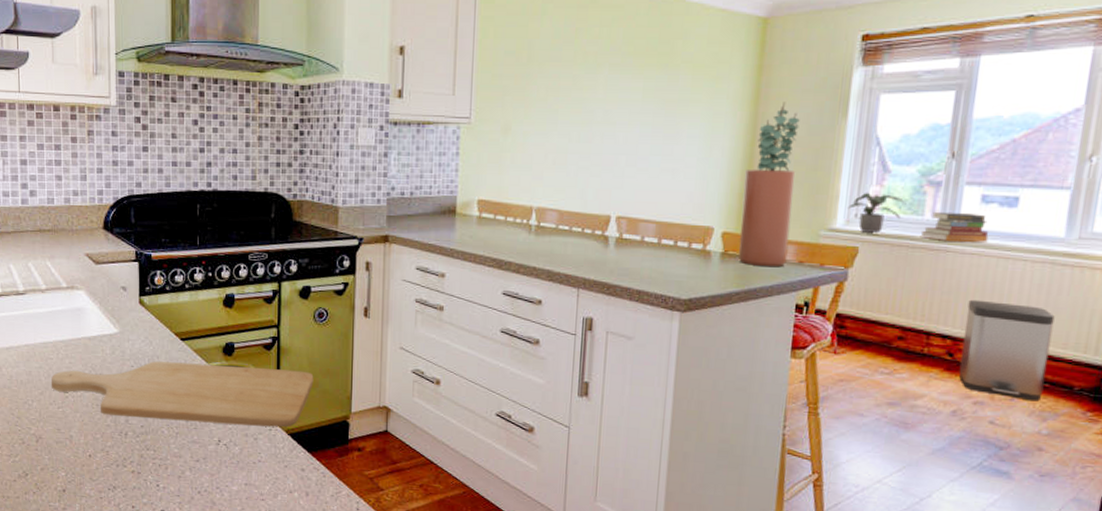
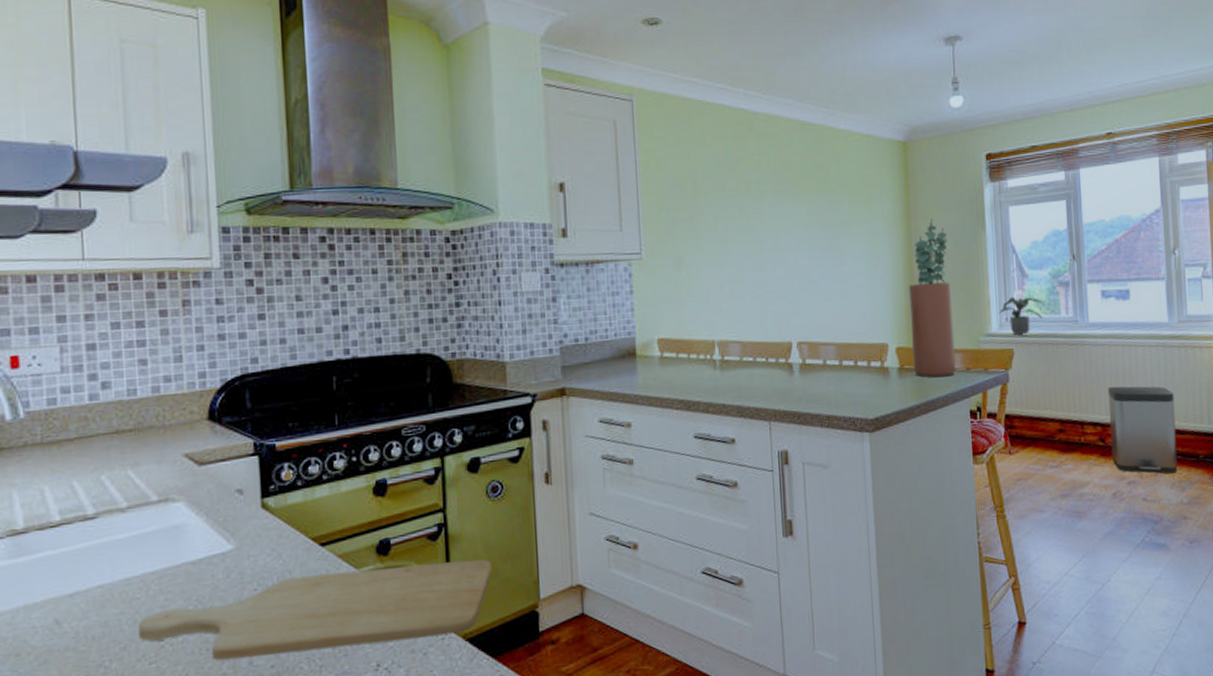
books: present [920,211,989,242] -> none [1060,307,1113,336]

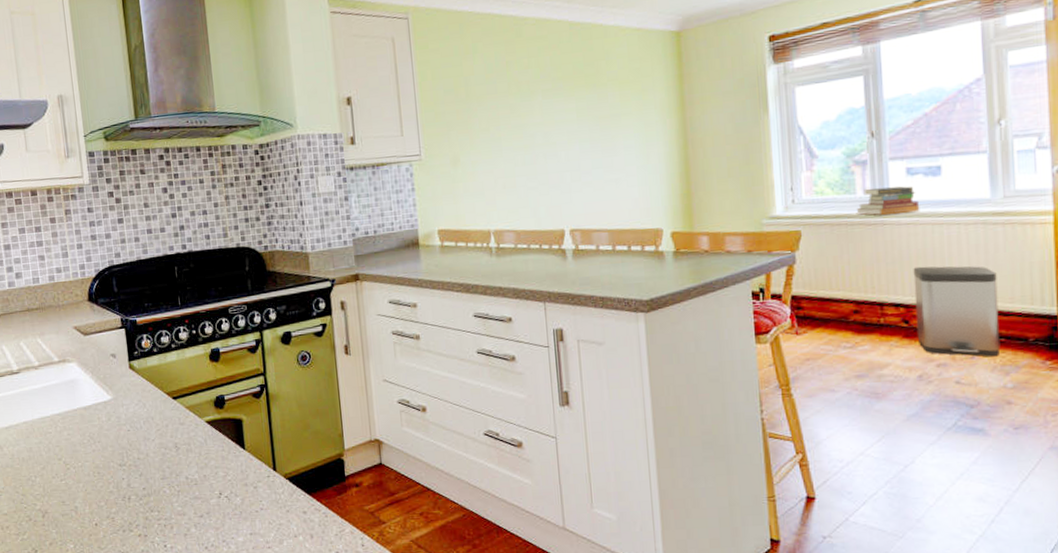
chopping board: present [137,559,492,661] -> none [51,414,305,482]
vase: present [908,218,956,378] -> none [683,105,736,260]
potted plant: present [999,296,1045,335] -> none [784,178,838,216]
books: none [1060,307,1113,336] -> present [856,186,920,216]

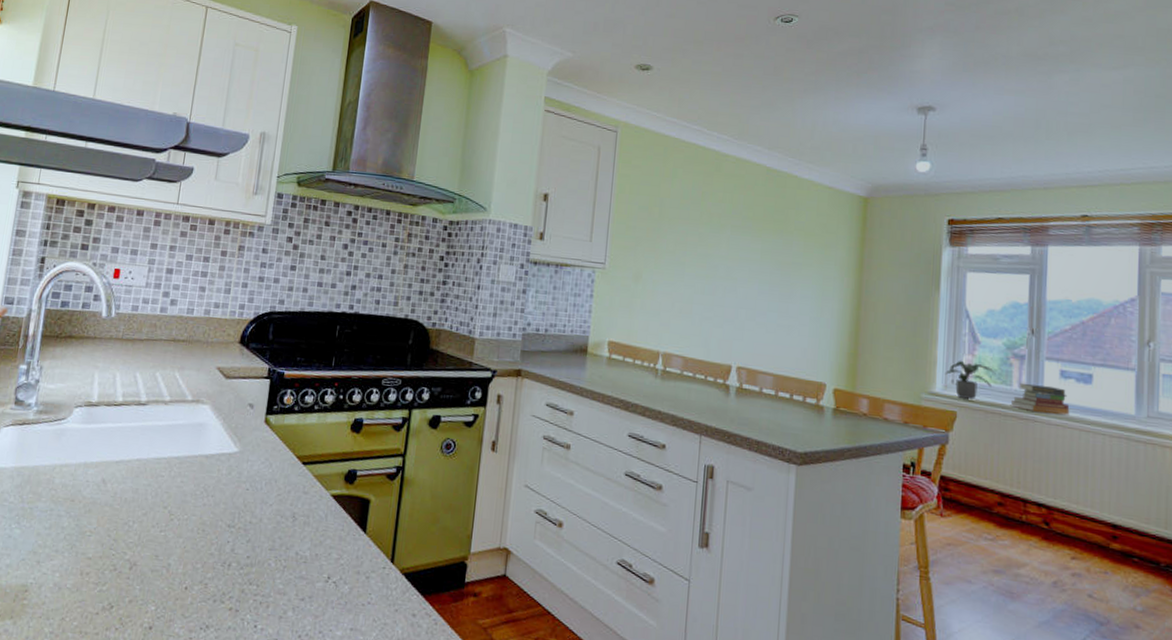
potted plant: none [784,178,838,216] -> present [945,360,996,399]
pedal bin: present [913,266,1001,357] -> none [1055,469,1135,576]

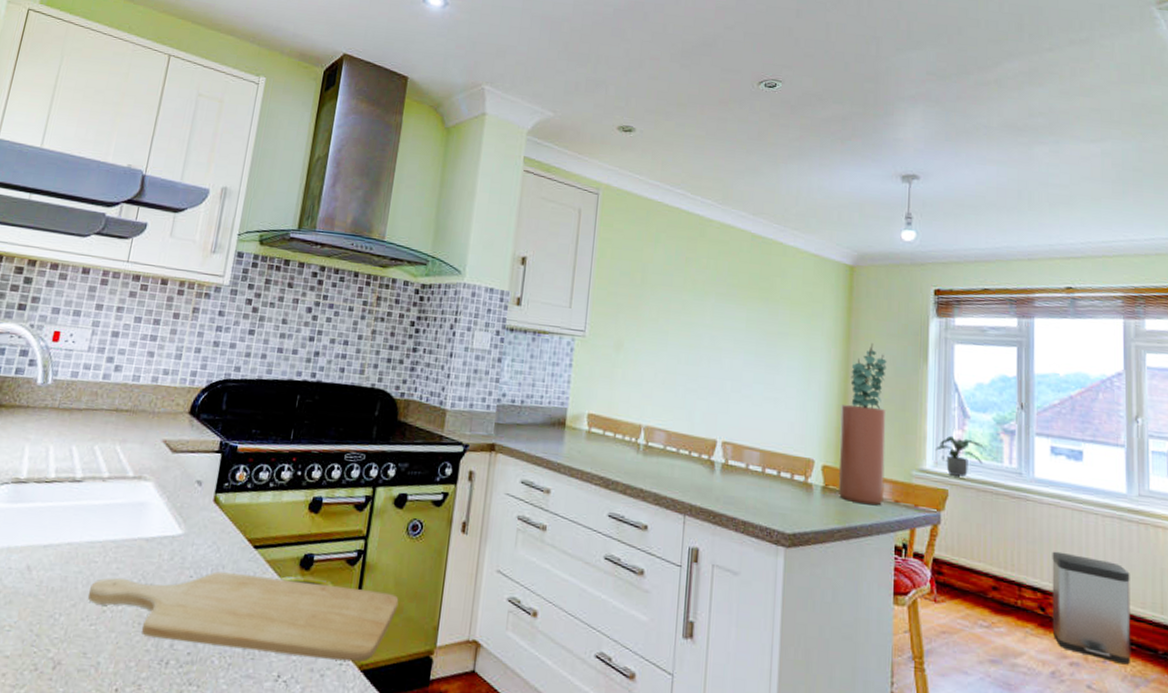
chopping board: none [156,485,435,566] -> present [87,571,399,662]
vase: none [849,272,899,427] -> present [838,343,887,506]
books: present [1010,382,1070,415] -> none [1002,459,1062,493]
pedal bin: none [1055,469,1135,576] -> present [1052,551,1131,665]

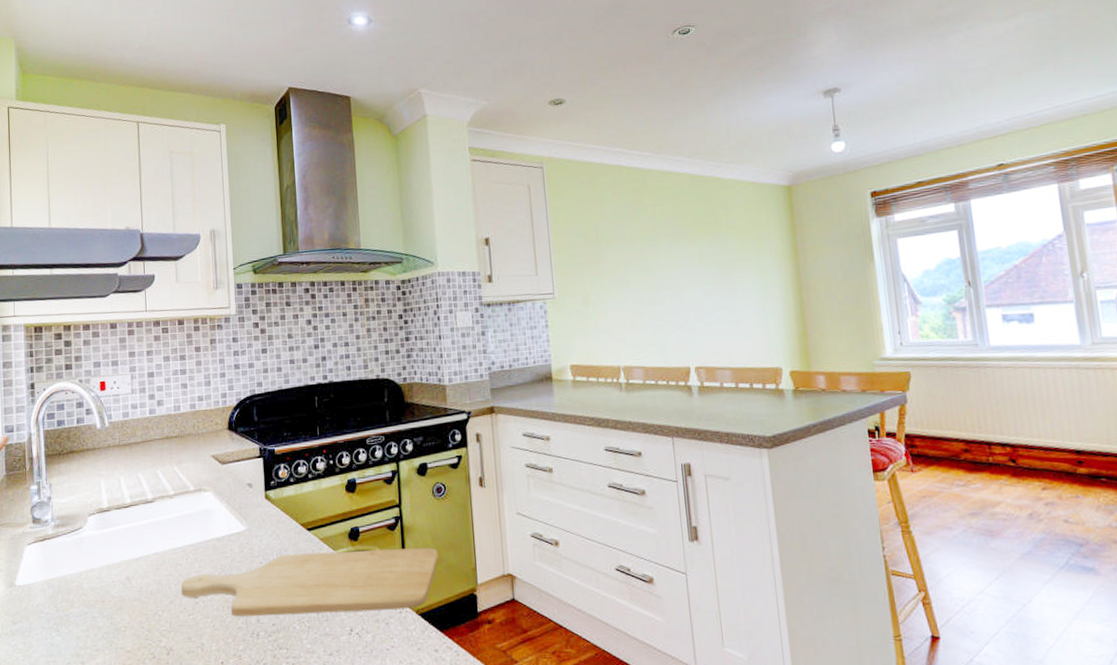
vase: present [838,343,887,506] -> none [799,253,851,399]
potted plant: present [935,435,987,477] -> none [893,322,941,358]
pedal bin: present [1052,551,1131,665] -> none [1016,407,1103,496]

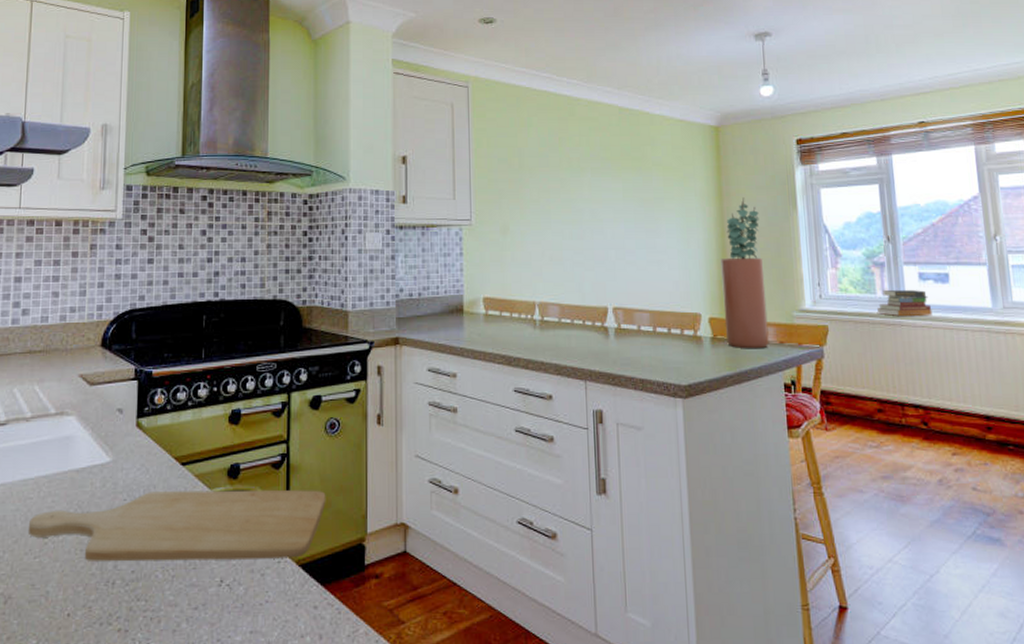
vase: none [799,253,851,399] -> present [721,197,769,349]
books: none [959,331,1018,359] -> present [877,289,933,317]

